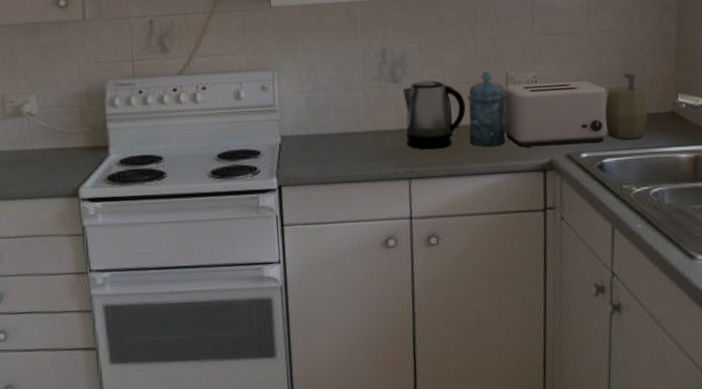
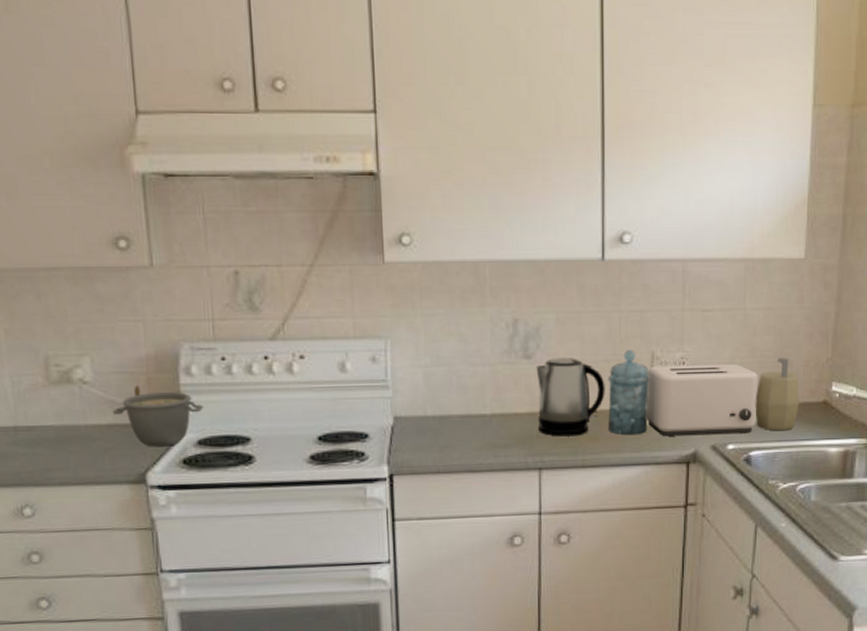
cooking pot: none [53,115,124,167] -> present [113,384,203,447]

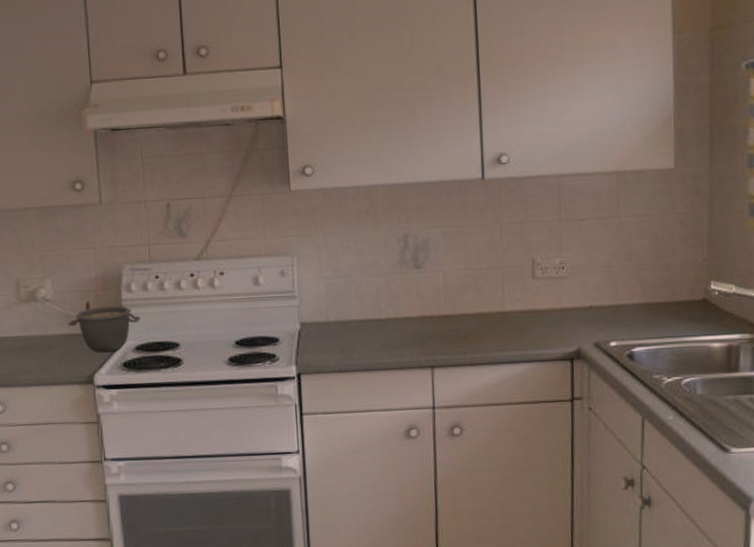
kettle: present [536,356,605,437] -> none [425,265,490,338]
canister: present [608,349,651,435] -> none [492,257,533,335]
toaster: present [646,363,758,437] -> none [529,266,636,336]
soap dispenser: present [755,358,800,431] -> none [634,260,679,328]

